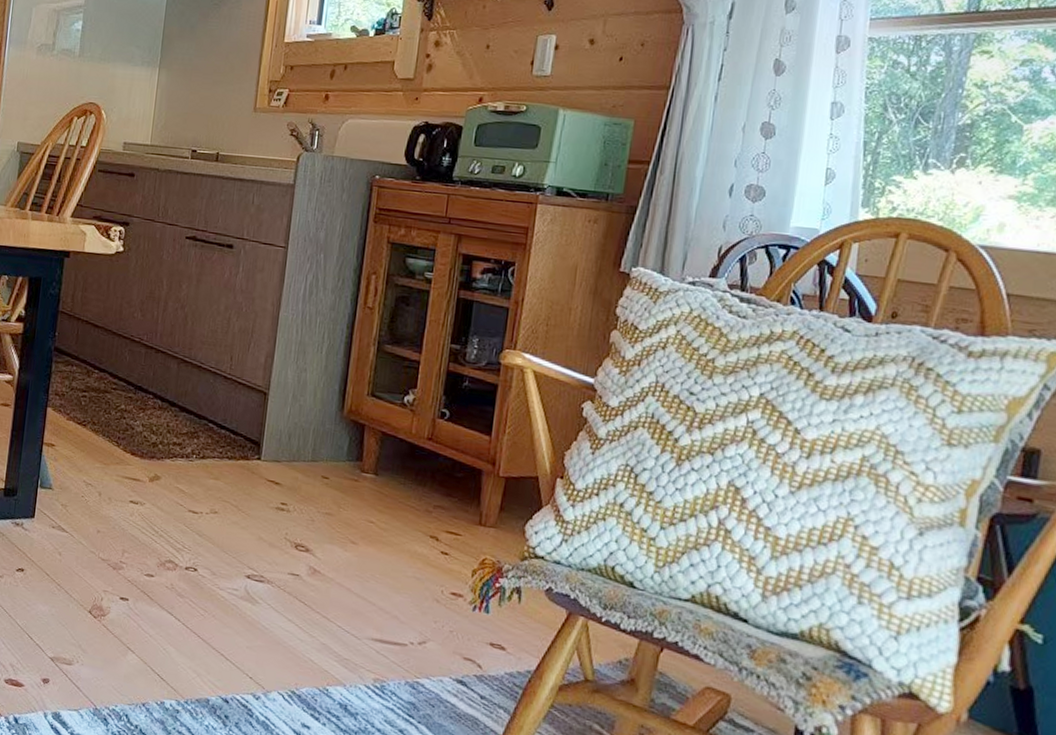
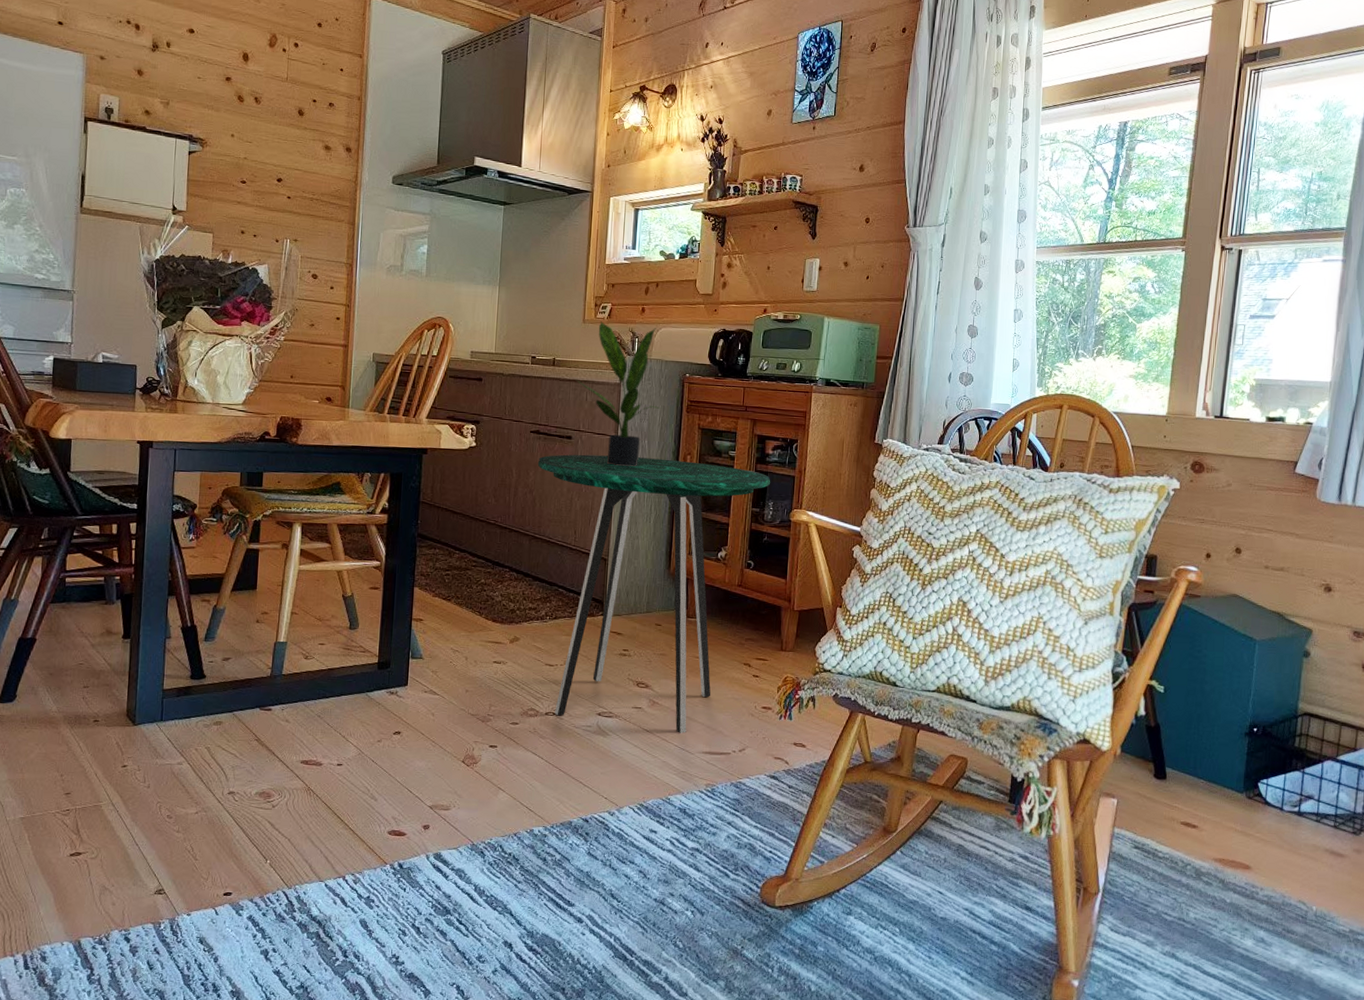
side table: none [192,265,477,613] -> present [537,454,771,733]
potted plant: none [241,110,343,285] -> present [576,321,662,466]

